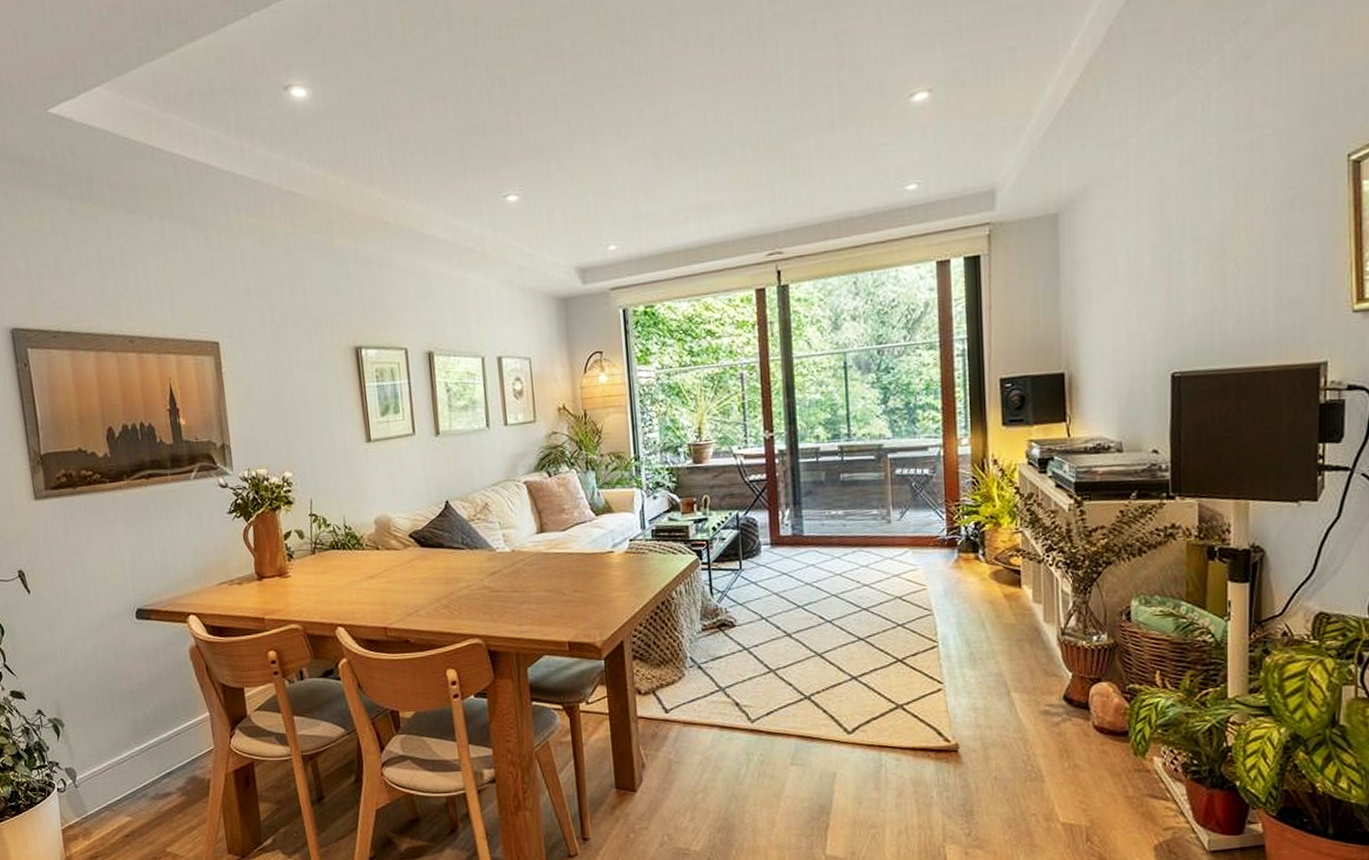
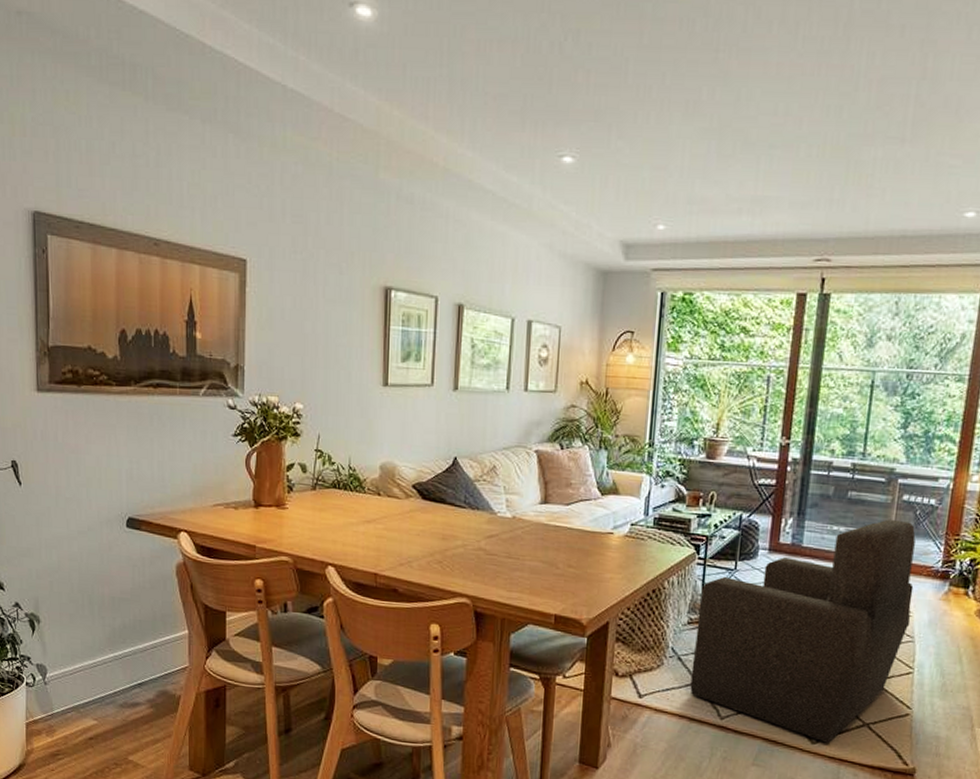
armchair: none [709,494,926,731] -> present [690,519,916,743]

